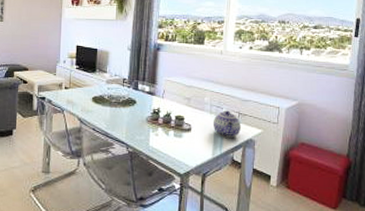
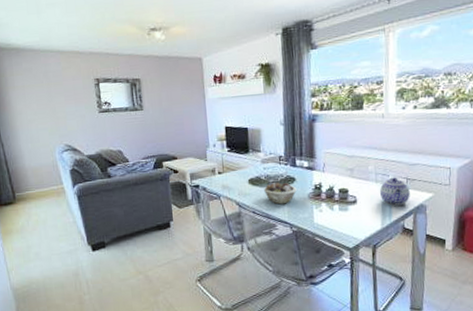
succulent planter: none [105,103,136,125] -> present [263,182,297,205]

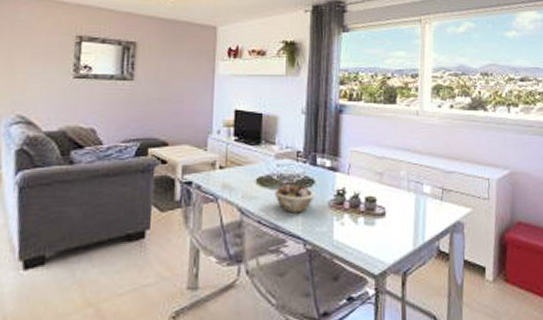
teapot: present [379,177,410,206] -> none [411,186,446,222]

